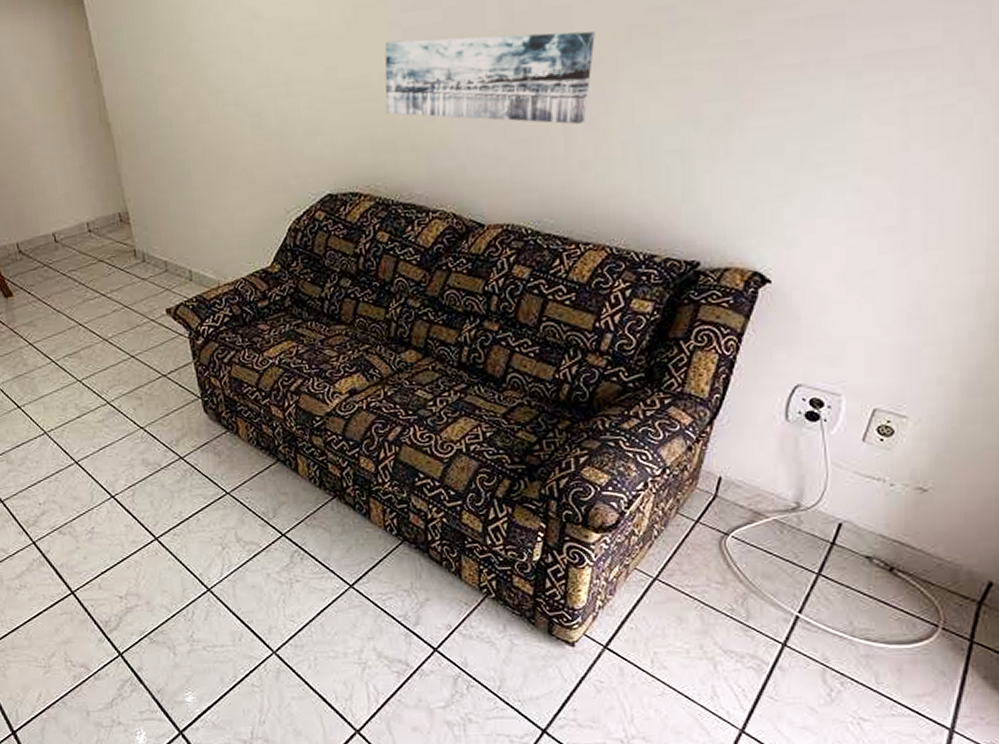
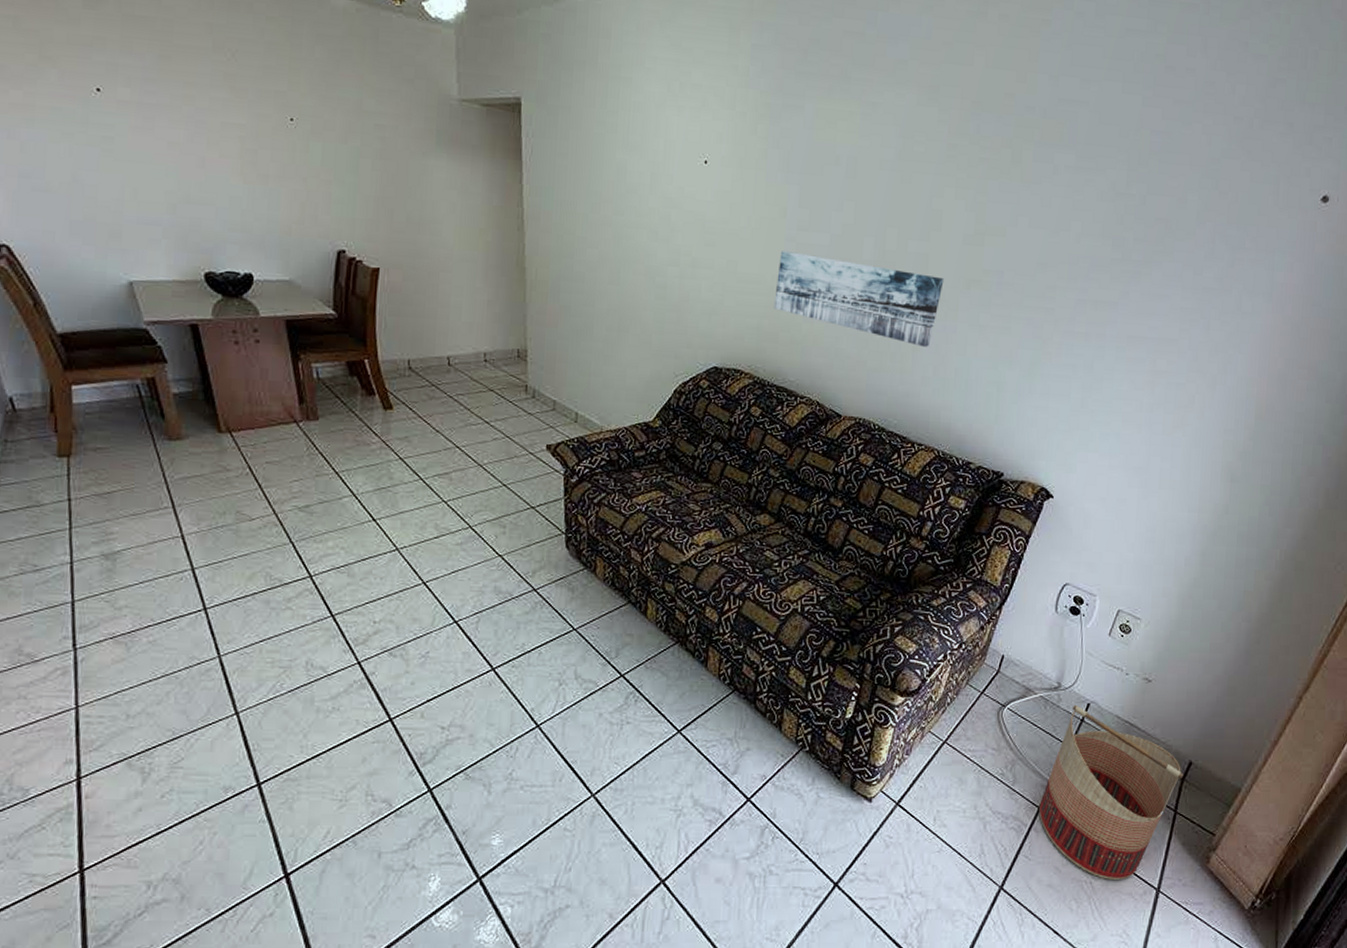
basket: none [783,526,981,720] -> present [1039,704,1184,880]

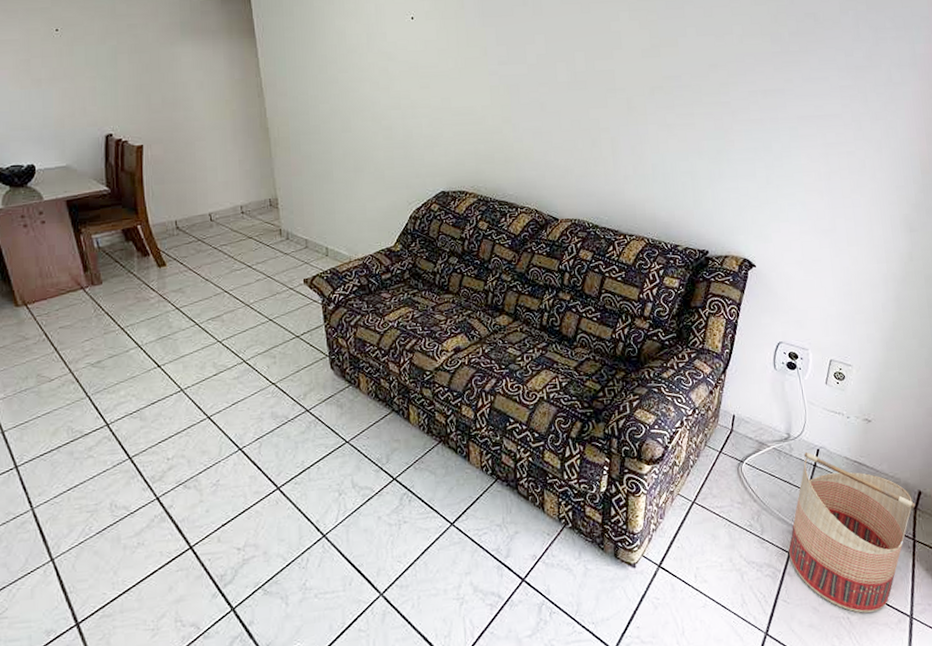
wall art: present [774,251,944,347] -> none [486,83,631,150]

